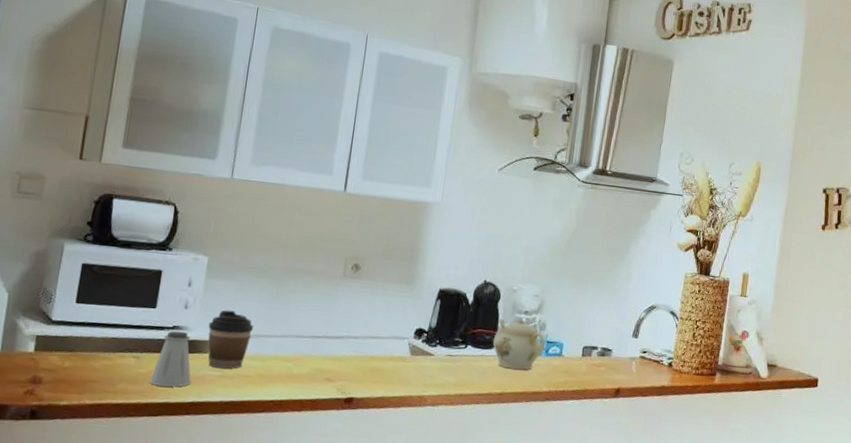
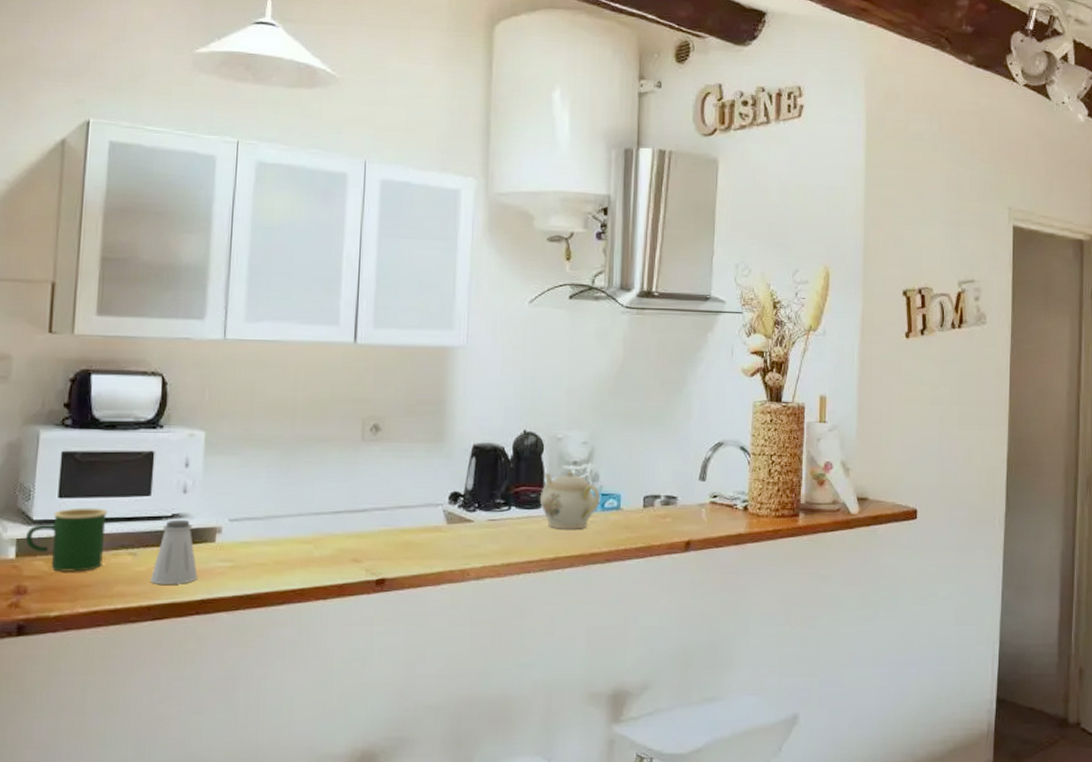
mug: none [44,313,118,369] -> present [25,508,108,572]
coffee cup: present [208,310,254,369] -> none [212,490,265,558]

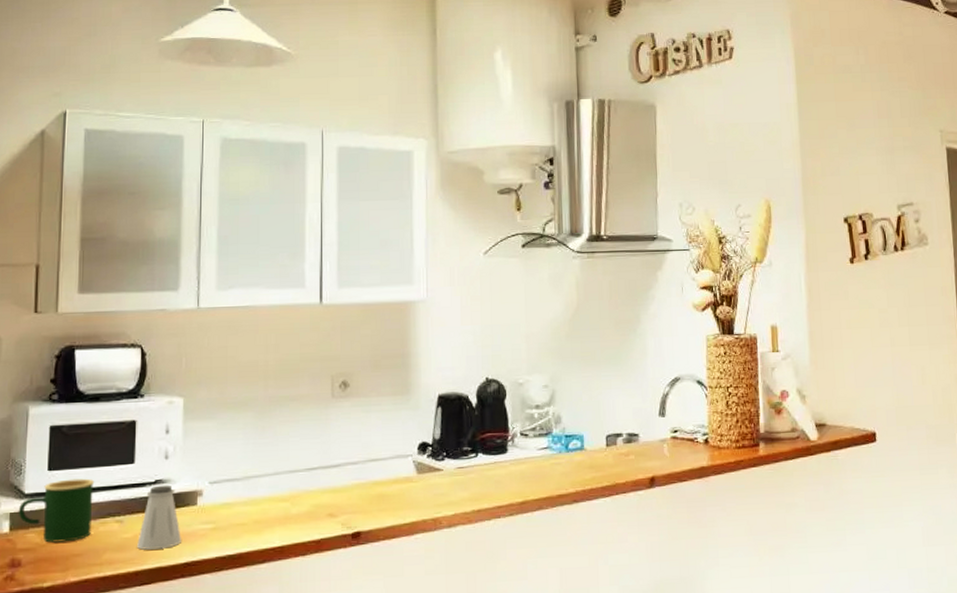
teapot: present [539,471,602,529] -> none [505,415,565,473]

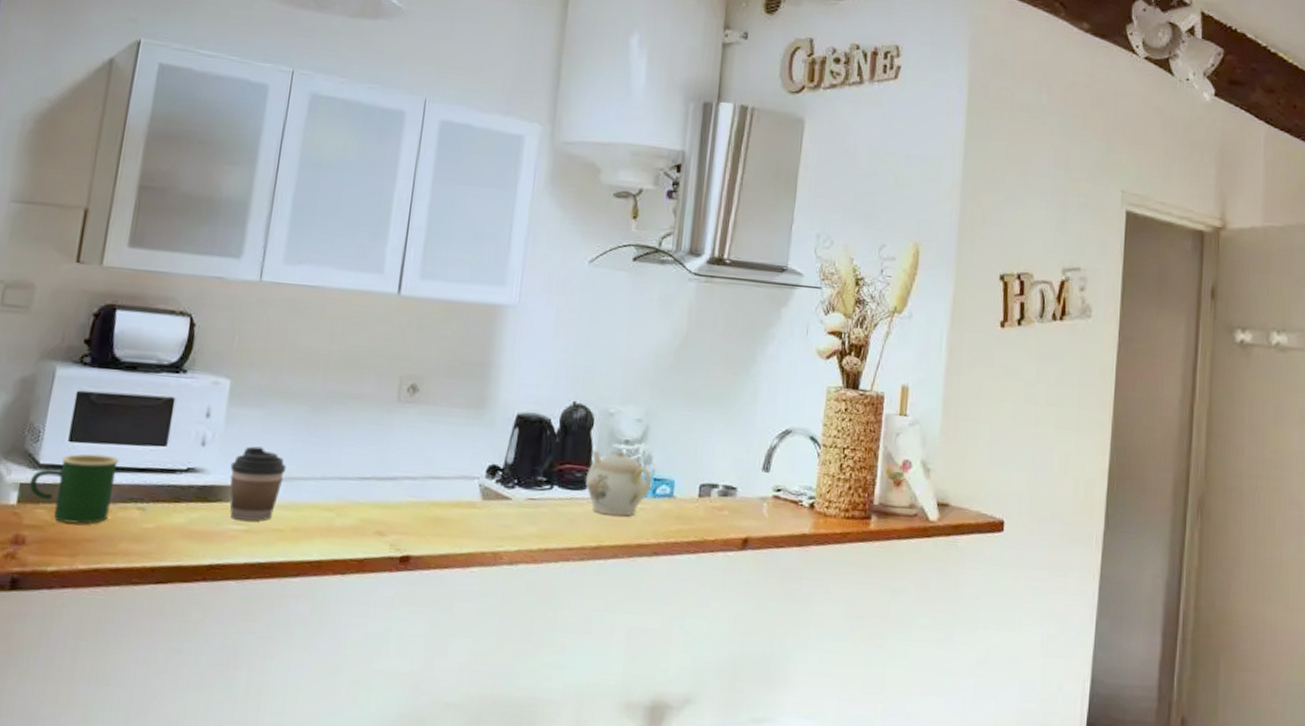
saltshaker: present [136,485,181,550] -> none [156,474,209,546]
coffee cup: none [193,453,242,520] -> present [229,446,287,521]
teapot: none [505,415,565,473] -> present [585,450,653,516]

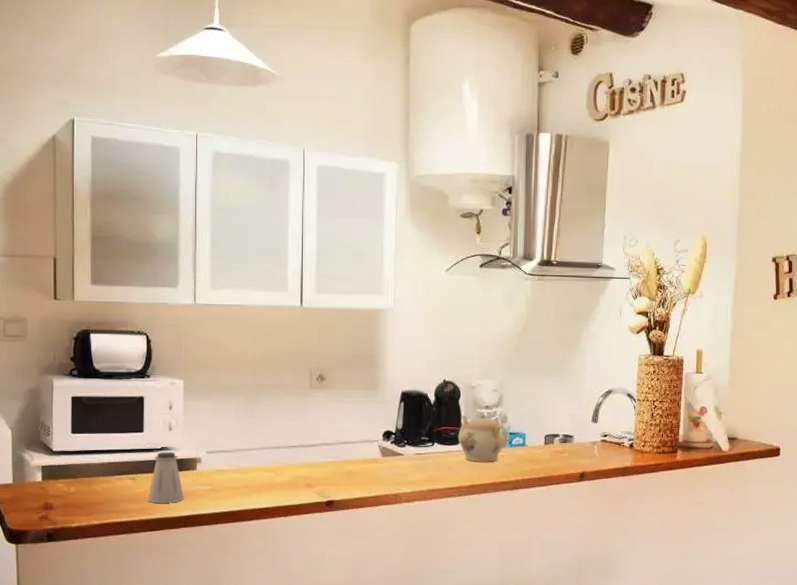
mug: present [29,453,120,524] -> none [48,441,111,492]
saltshaker: none [156,474,209,546] -> present [147,451,184,503]
coffee cup: present [229,446,287,521] -> none [192,428,234,482]

